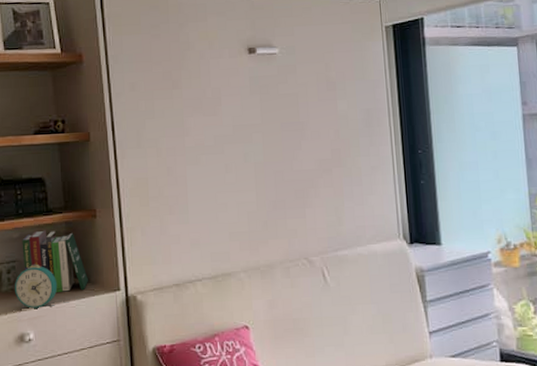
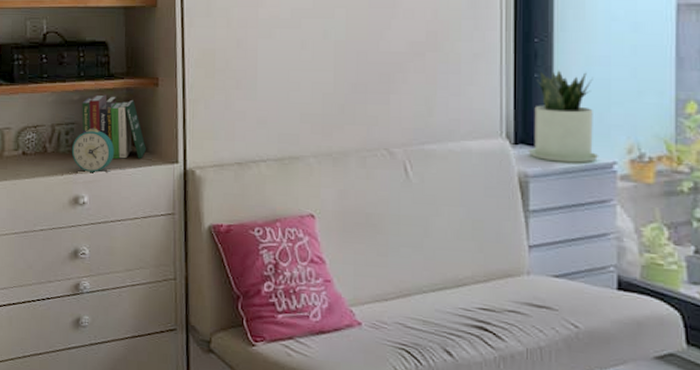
planter: none [421,176,477,256] -> present [528,70,599,163]

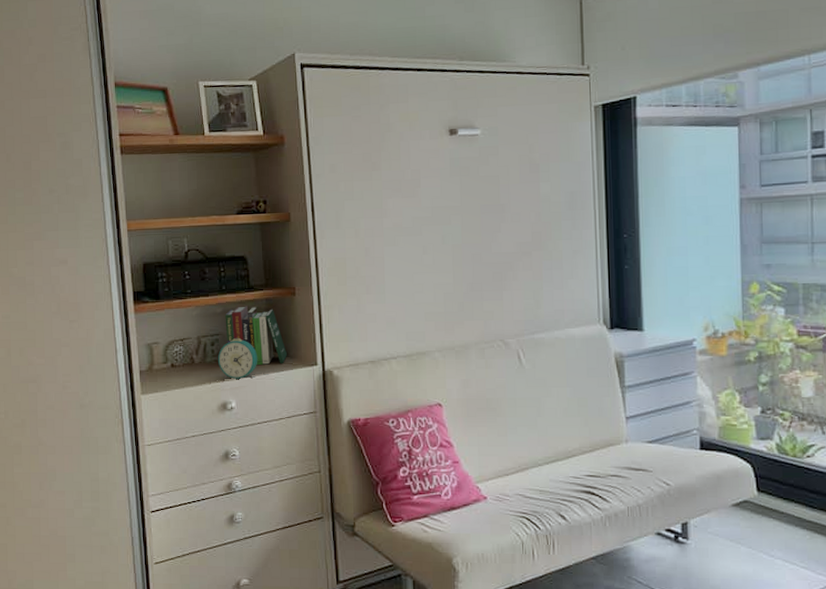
planter: present [528,70,599,163] -> none [622,261,681,342]

